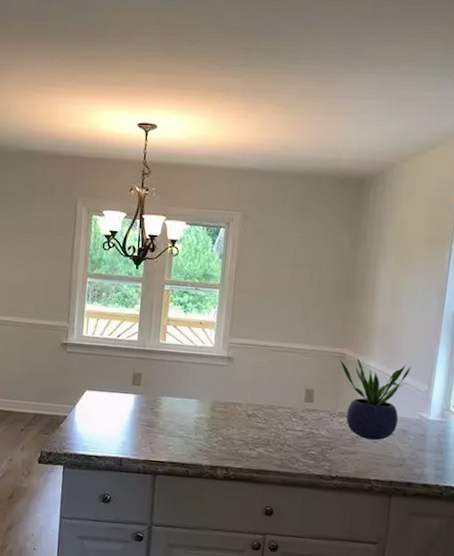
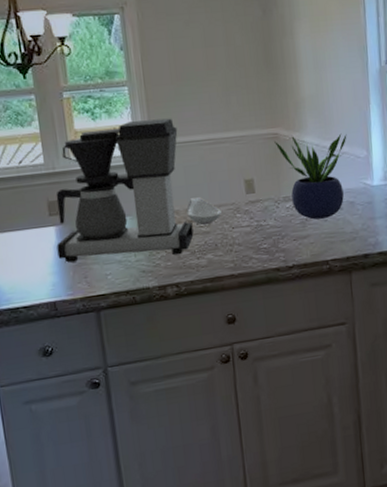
coffee maker: none [132,319,255,443] -> present [56,118,194,263]
spoon rest: none [248,395,279,421] -> present [186,197,222,225]

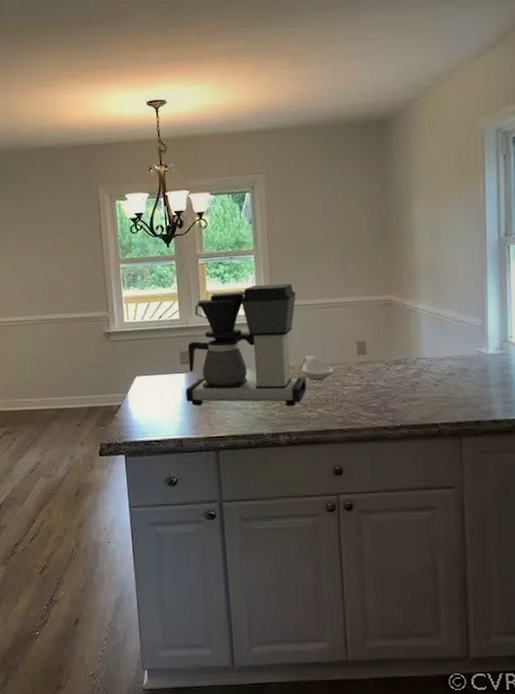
potted plant: present [274,133,347,220] -> none [388,302,462,383]

